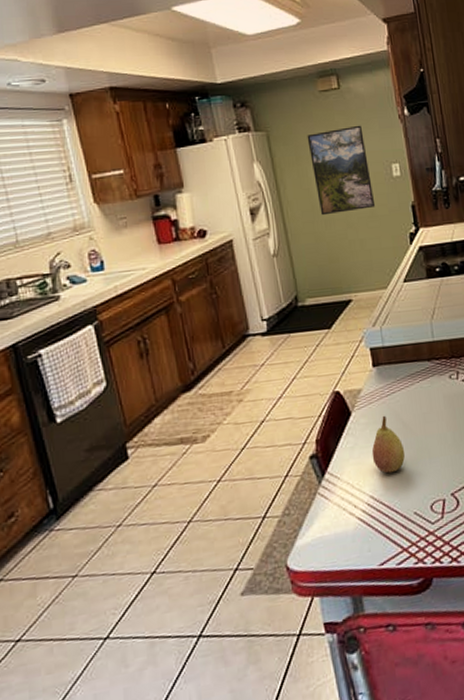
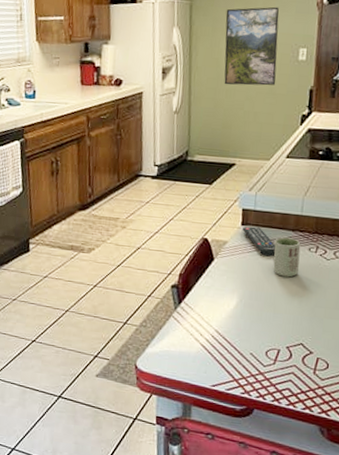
fruit: present [371,415,405,474] -> none [224,267,254,317]
remote control: none [375,364,416,396] -> present [243,226,276,257]
cup: none [412,368,445,415] -> present [273,237,301,278]

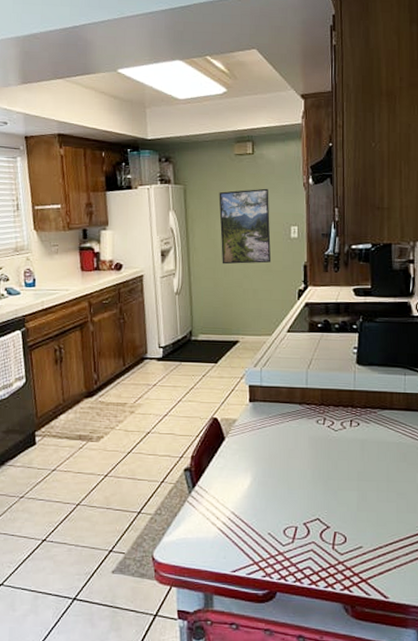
remote control: present [243,226,276,257] -> none [251,402,285,432]
cup: present [273,237,301,278] -> none [283,411,309,452]

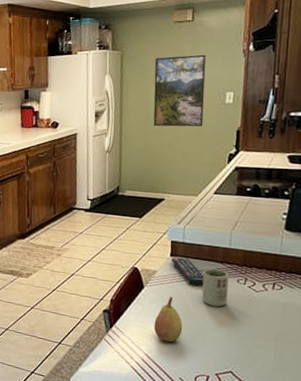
fruit: none [238,445,268,496] -> present [153,296,183,343]
remote control: none [251,402,285,432] -> present [172,258,204,287]
cup: none [283,411,309,452] -> present [201,268,229,307]

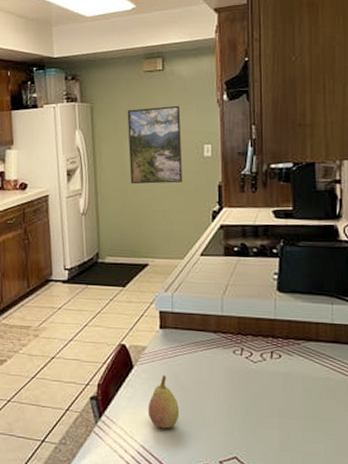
remote control: present [172,258,204,287] -> none [161,330,199,362]
cup: present [201,268,229,307] -> none [196,340,226,384]

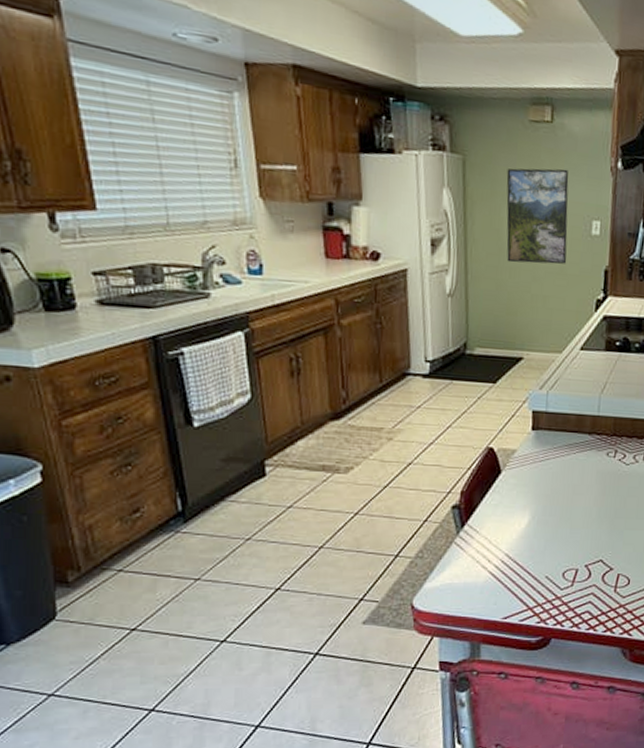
fruit: present [147,374,180,429] -> none [514,479,548,536]

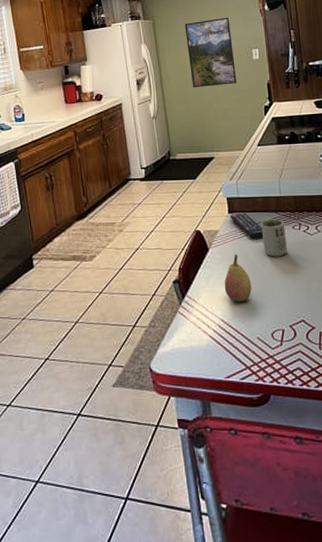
fruit: none [514,479,548,536] -> present [224,254,252,302]
remote control: none [533,431,571,465] -> present [230,213,264,240]
cup: none [568,442,598,487] -> present [261,219,288,257]

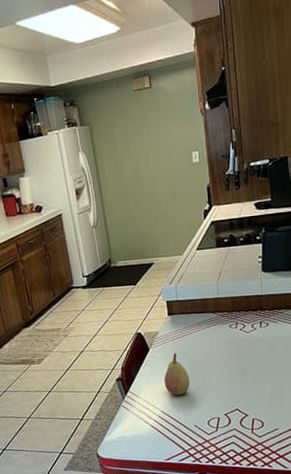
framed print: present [184,17,237,88] -> none [122,119,177,195]
remote control: present [230,213,264,240] -> none [170,314,202,339]
cup: present [261,219,288,257] -> none [199,319,225,354]

